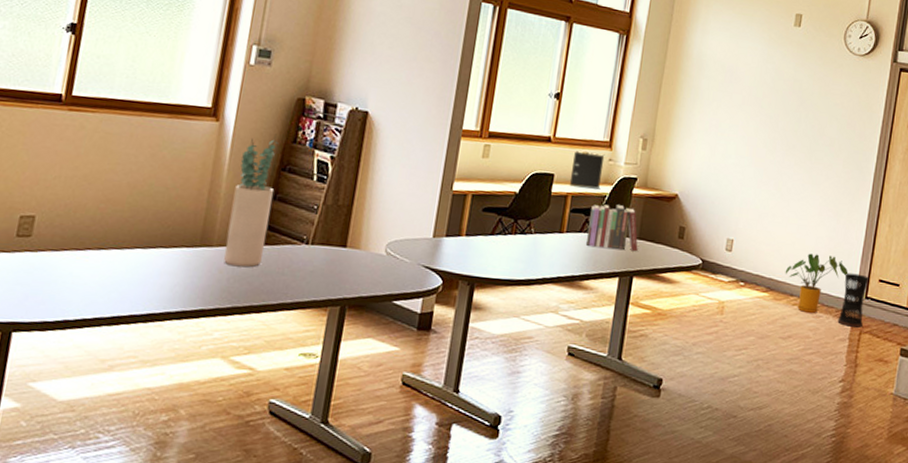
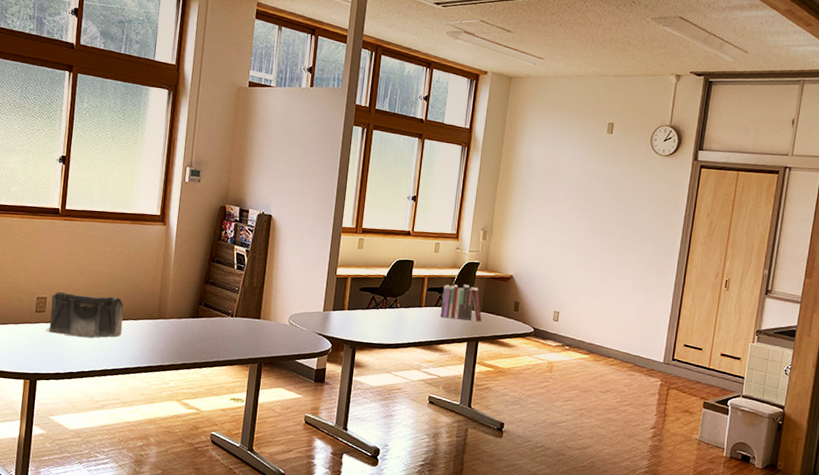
saddlebag: none [30,208,152,272] -> present [45,291,124,338]
vase: present [224,134,278,268] -> none [174,234,208,335]
binder: present [569,151,605,189] -> none [425,242,453,272]
house plant: present [785,253,849,313] -> none [603,323,657,372]
umbrella stand: present [837,273,870,328] -> none [648,339,676,384]

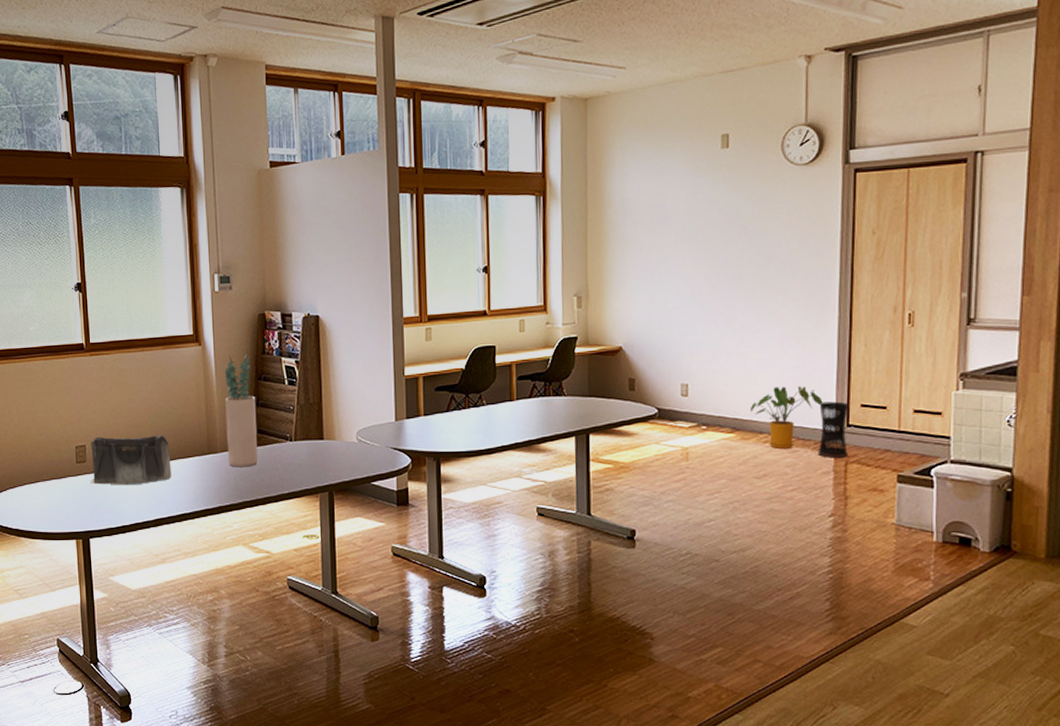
vase: none [174,234,208,335] -> present [225,349,259,467]
books: present [440,284,482,322] -> none [536,366,590,411]
house plant: none [603,323,657,372] -> present [750,386,823,449]
umbrella stand: none [648,339,676,384] -> present [817,401,849,458]

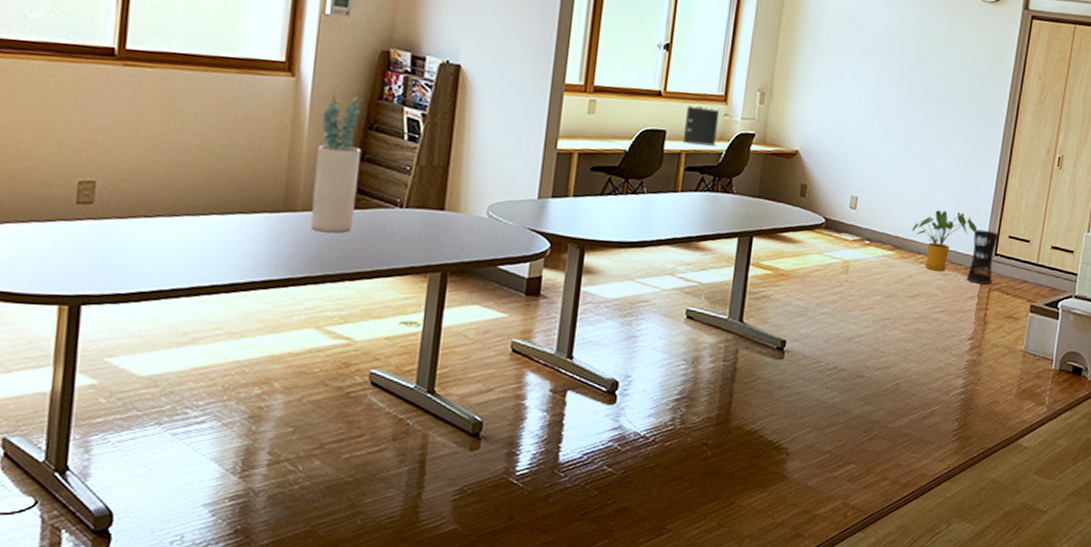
saddlebag: present [90,435,172,485] -> none [95,172,228,241]
binder: none [511,320,542,355] -> present [682,106,720,146]

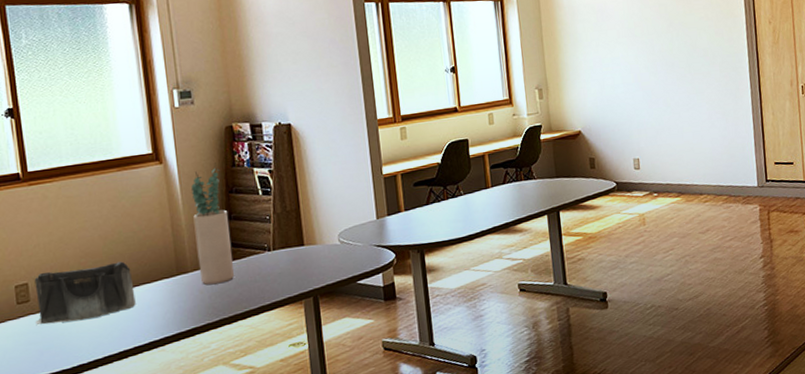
saddlebag: none [95,172,228,241] -> present [34,261,136,325]
binder: present [682,106,720,146] -> none [481,113,511,146]
house plant: present [911,210,978,271] -> none [690,151,746,206]
umbrella stand: present [966,229,999,285] -> none [743,162,769,210]

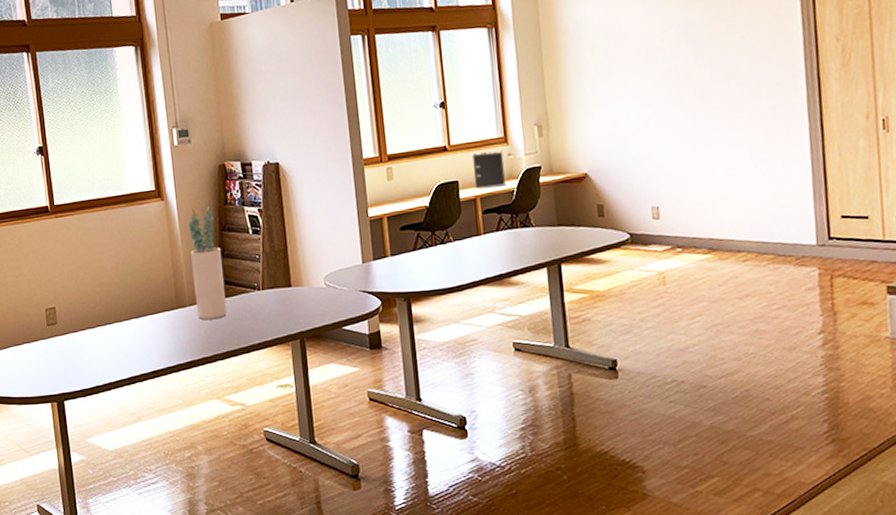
saddlebag: present [34,261,136,325] -> none [60,292,142,346]
binder: none [481,113,511,146] -> present [473,152,506,189]

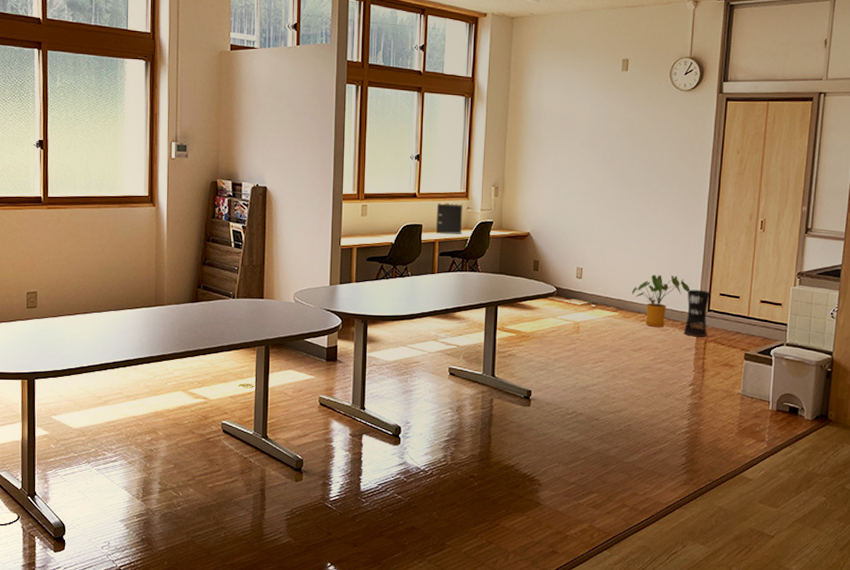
vase: present [189,200,228,321] -> none [173,212,204,320]
house plant: none [725,200,801,267] -> present [631,275,690,327]
umbrella stand: none [797,214,832,273] -> present [683,289,711,337]

